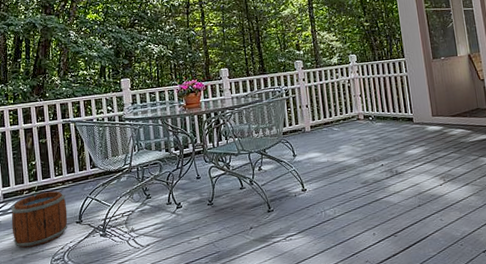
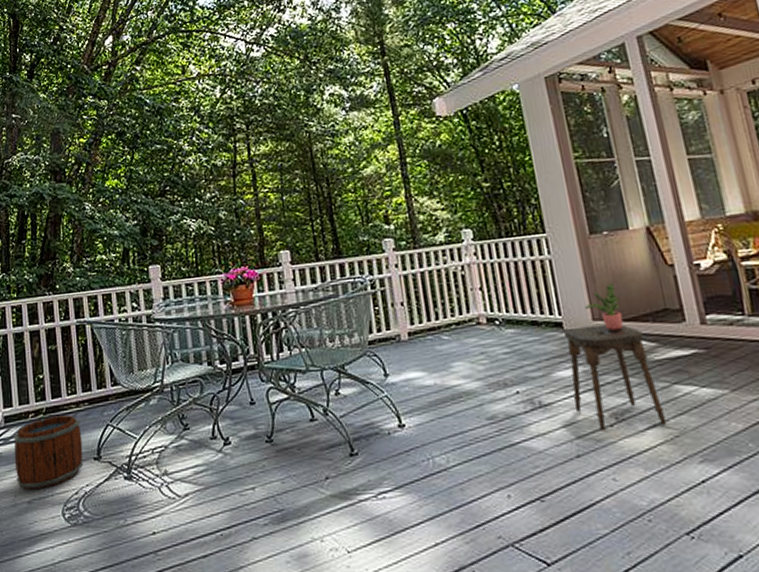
stool: none [413,119,475,189] -> present [563,324,667,431]
potted plant: none [428,92,452,123] -> present [585,284,624,331]

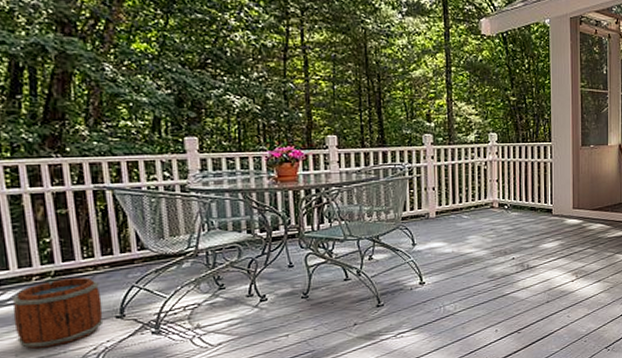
stool: present [563,324,667,431] -> none [551,212,607,285]
potted plant: present [585,284,624,331] -> none [569,183,593,217]

